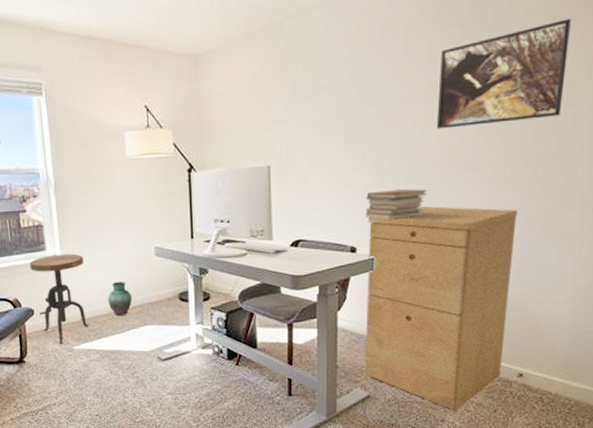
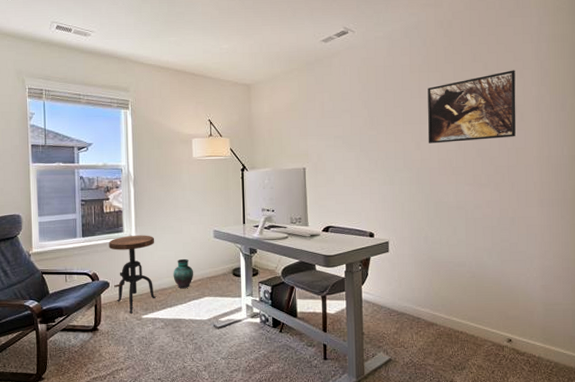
book stack: present [365,188,428,220] -> none [379,187,426,211]
filing cabinet: present [365,206,518,411] -> none [382,202,494,372]

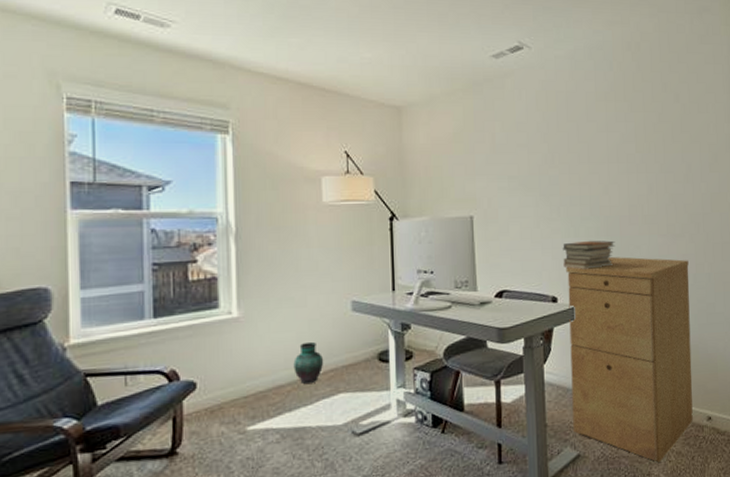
side table: present [108,235,157,314] -> none [196,311,269,426]
book stack: none [379,187,426,211] -> present [563,240,616,270]
filing cabinet: none [382,202,494,372] -> present [566,257,693,462]
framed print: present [427,70,516,144] -> none [615,103,710,187]

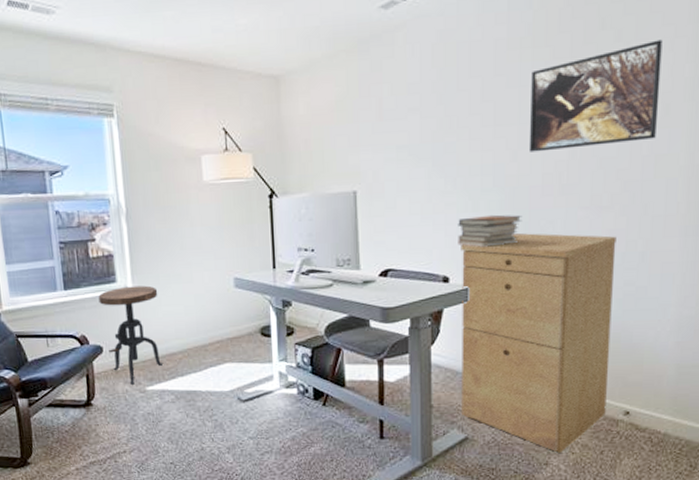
side table: none [196,311,269,426] -> present [98,285,164,385]
vase: present [293,341,324,385] -> none [183,315,211,354]
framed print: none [615,103,710,187] -> present [528,39,663,152]

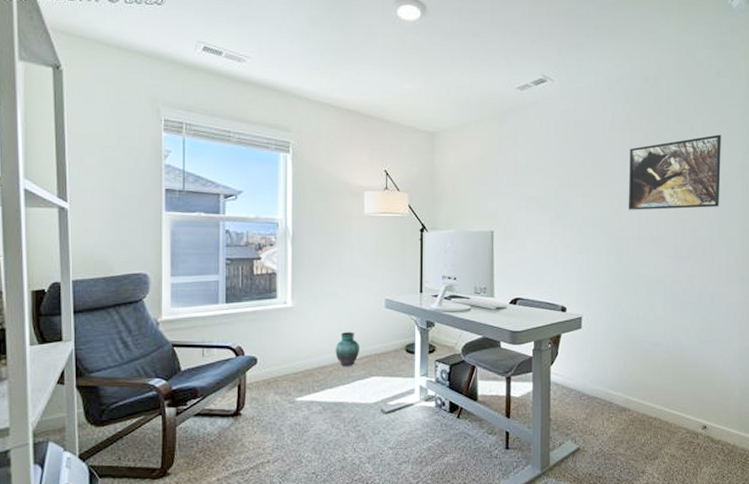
side table: present [98,285,164,385] -> none [258,302,315,395]
vase: none [183,315,211,354] -> present [335,331,360,367]
book stack: present [458,214,523,247] -> none [573,257,623,284]
filing cabinet: present [461,233,616,453] -> none [575,274,693,462]

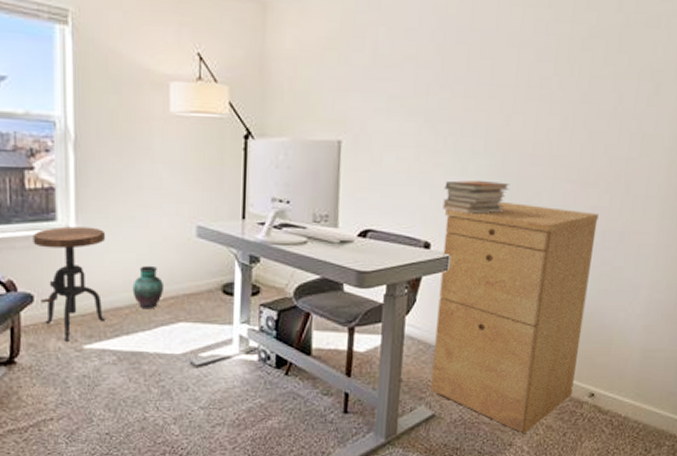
side table: none [258,302,315,395] -> present [33,226,107,342]
book stack: none [573,257,623,284] -> present [442,180,510,214]
filing cabinet: none [575,274,693,462] -> present [431,202,599,434]
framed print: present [628,134,721,210] -> none [522,15,660,119]

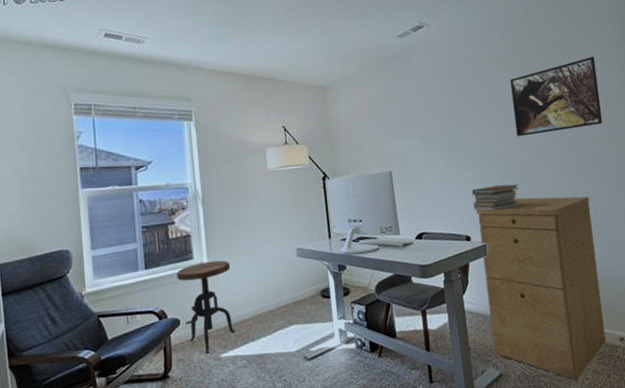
vase: present [132,265,165,310] -> none [253,283,278,319]
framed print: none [522,15,660,119] -> present [510,56,602,137]

